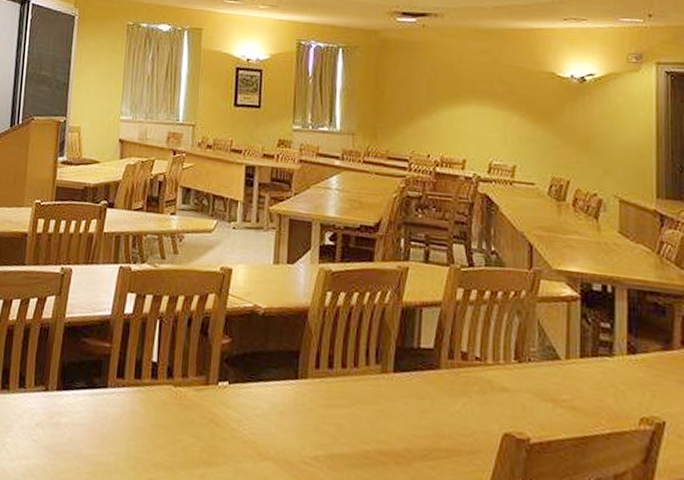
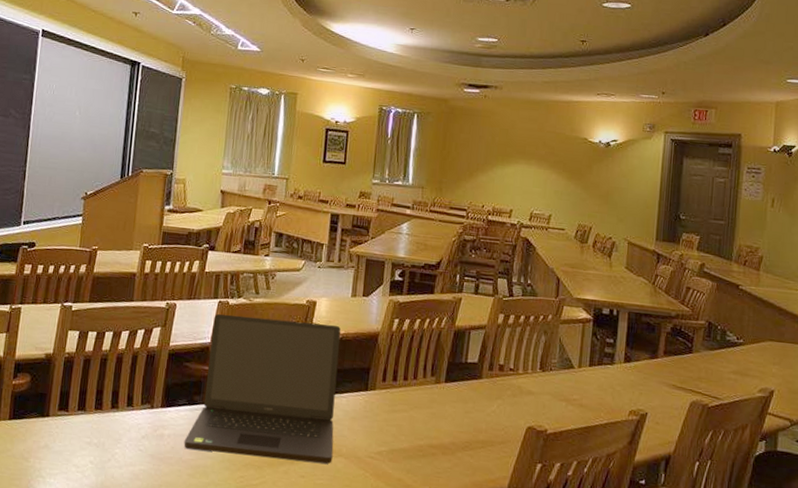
laptop: none [83,281,263,469] -> present [184,313,341,464]

